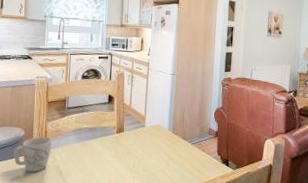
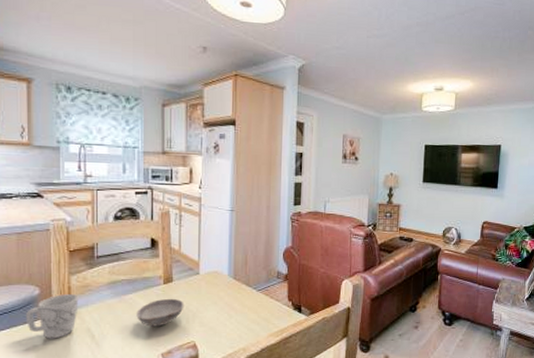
bowl: none [94,145,132,169] -> present [136,298,184,327]

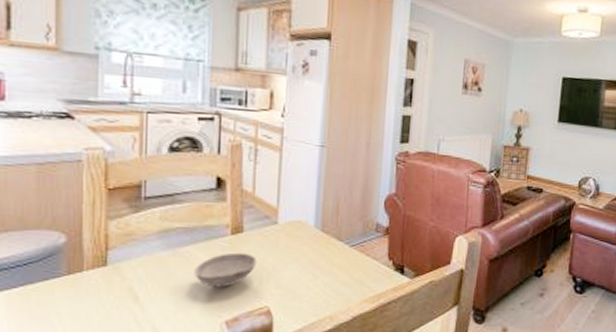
mug: present [25,294,79,339] -> none [45,244,119,300]

